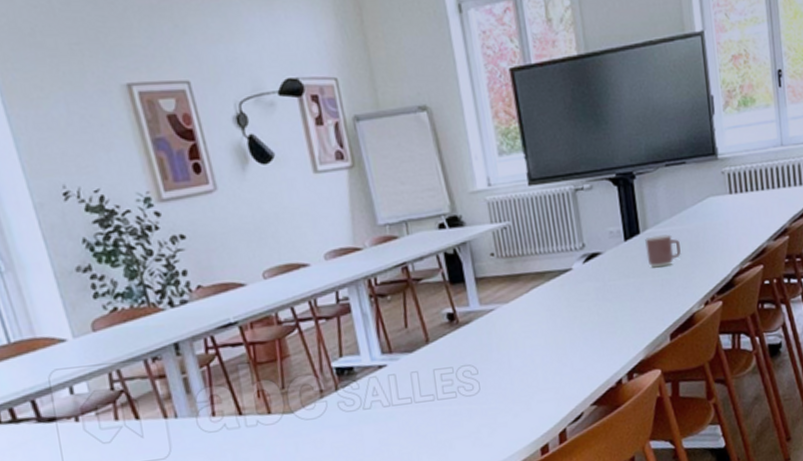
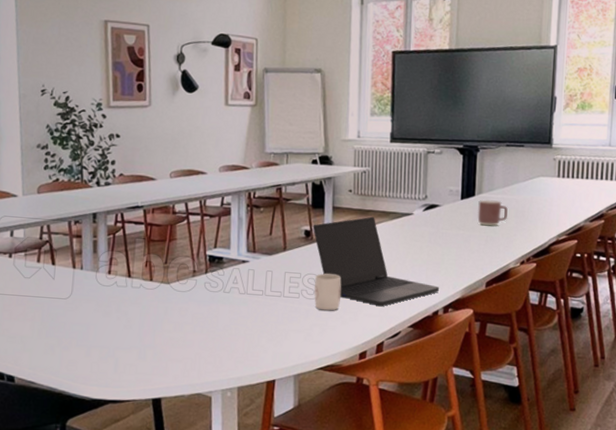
laptop: none [455,281,619,388] -> present [312,216,440,306]
mug: none [471,360,507,407] -> present [314,273,342,311]

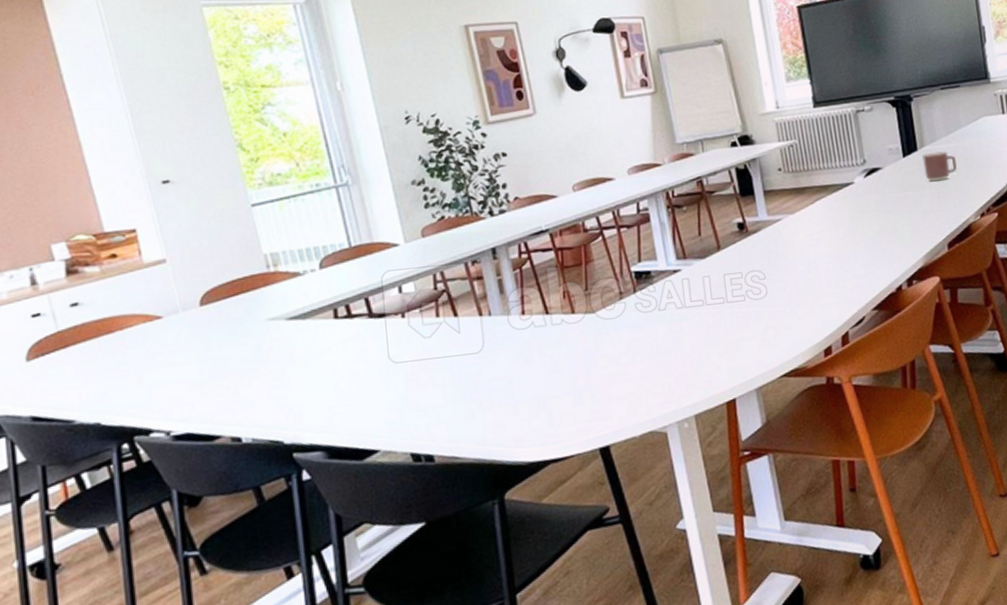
laptop: present [312,216,440,306] -> none [745,193,899,293]
mug: present [314,273,342,311] -> none [759,266,792,310]

